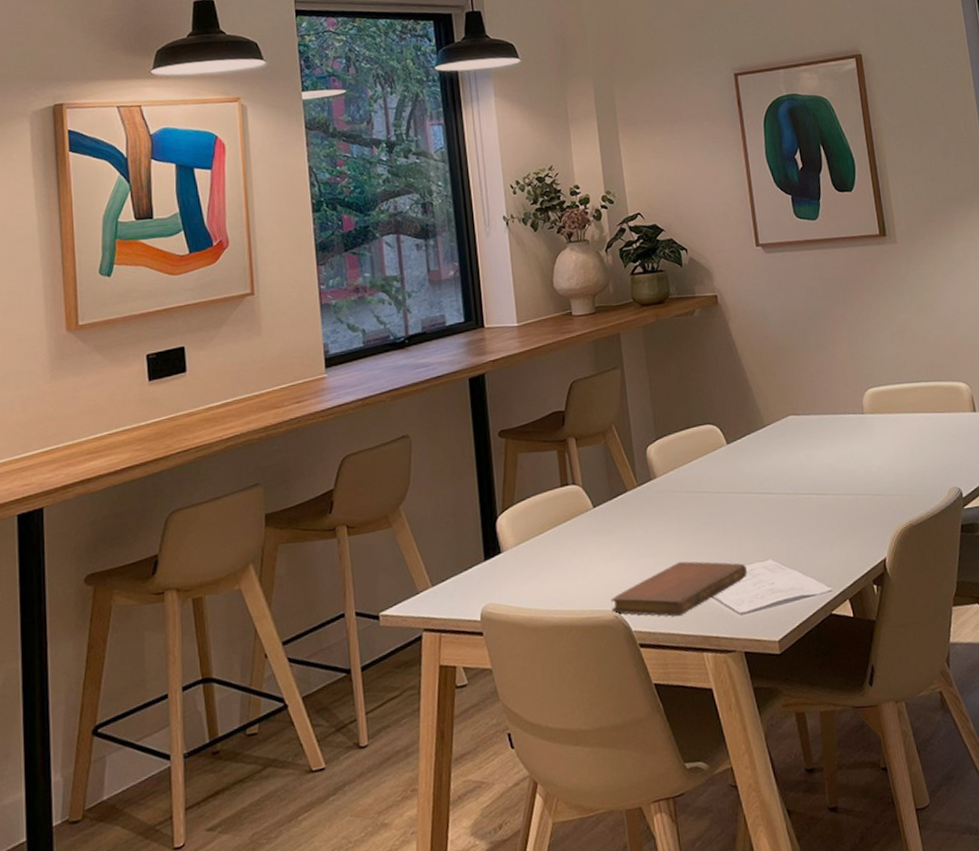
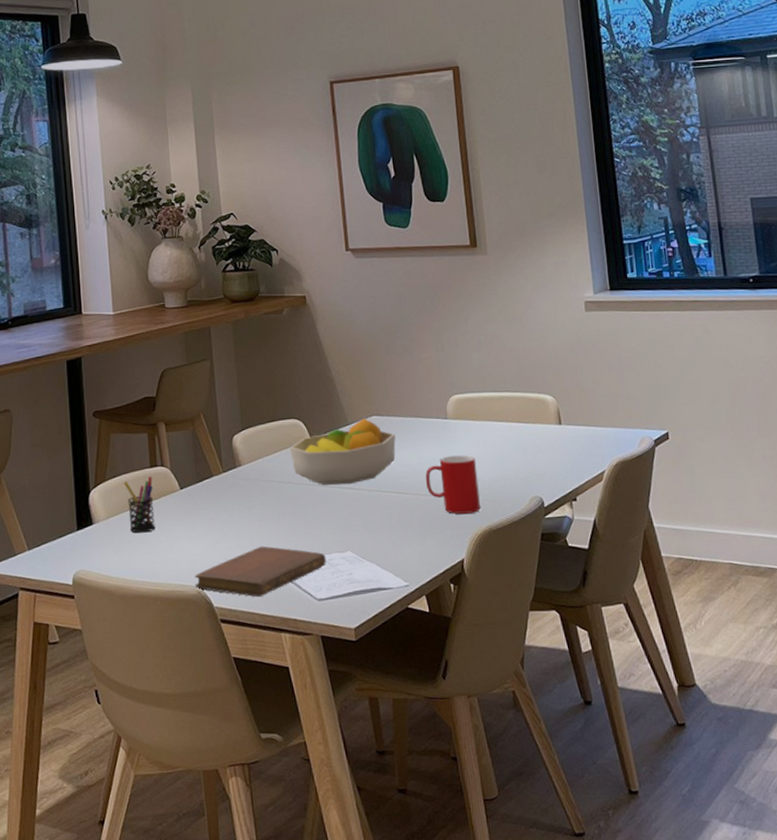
pen holder: none [532,496,568,559] -> present [123,477,155,533]
fruit bowl: none [706,419,814,492] -> present [290,418,396,485]
cup: none [844,450,900,512] -> present [425,455,481,514]

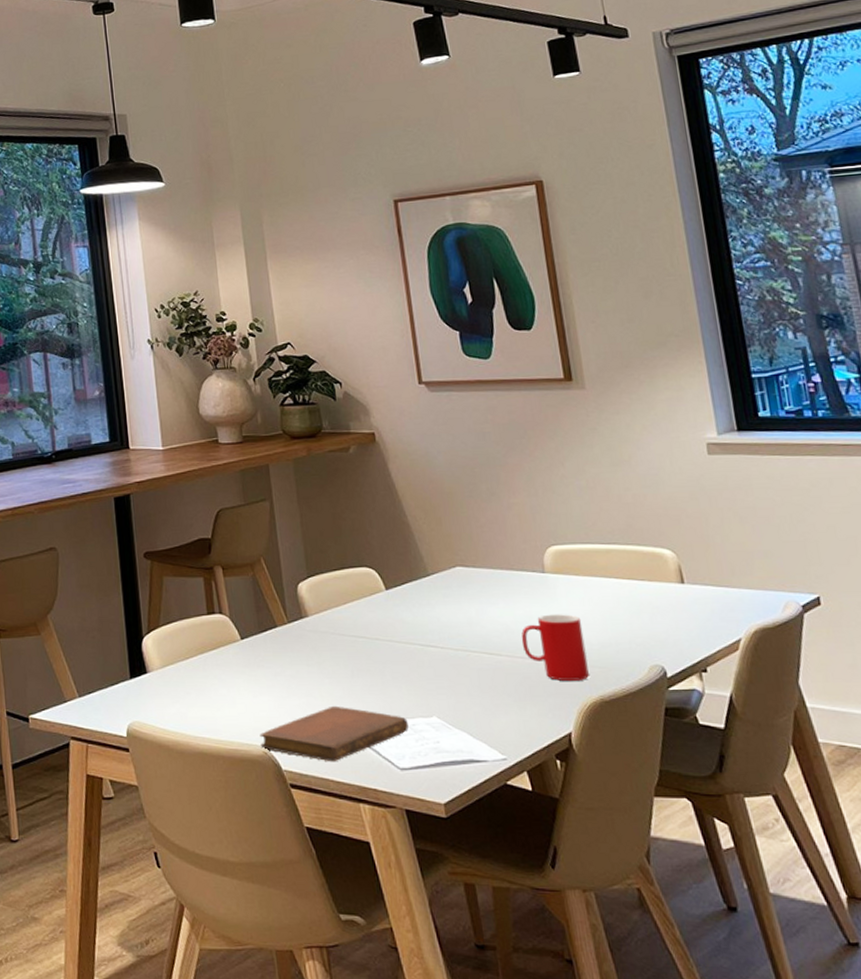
pen holder: present [123,477,155,533] -> none [178,624,215,685]
fruit bowl: present [290,418,396,485] -> none [362,569,486,642]

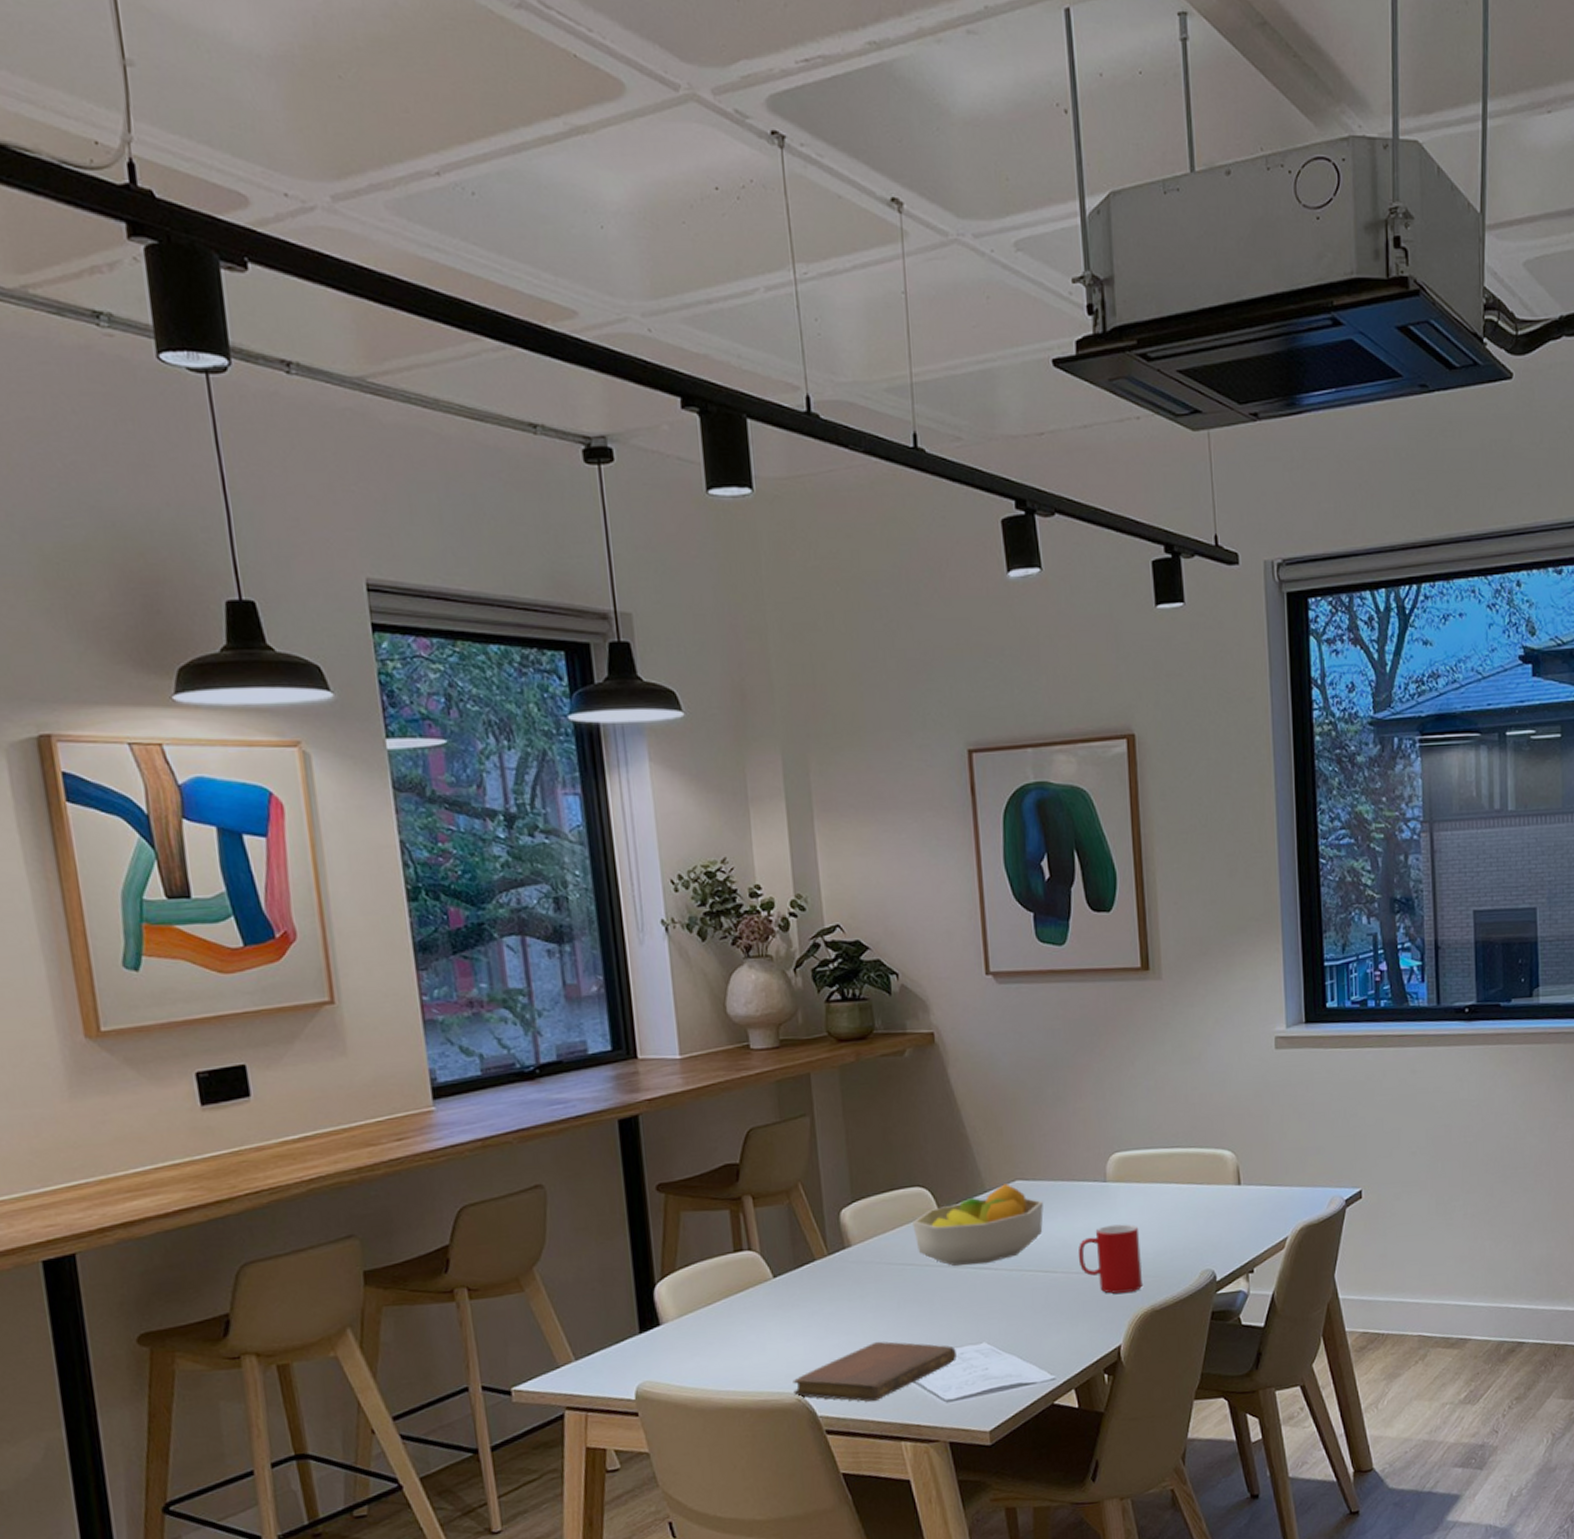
fruit bowl: none [362,569,486,642] -> present [913,1183,1044,1266]

